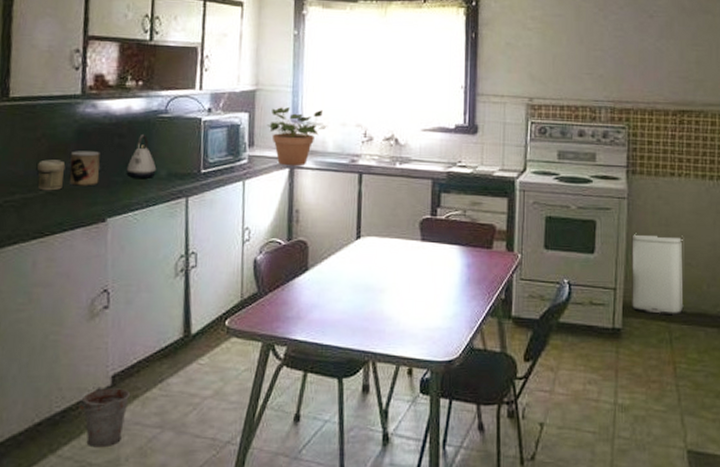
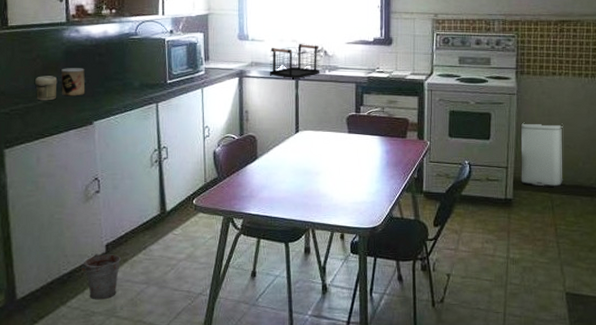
kettle: present [126,135,157,179] -> none [107,53,131,90]
potted plant: present [267,107,327,167] -> none [219,28,268,76]
dish rack: none [327,129,390,172] -> present [269,44,320,78]

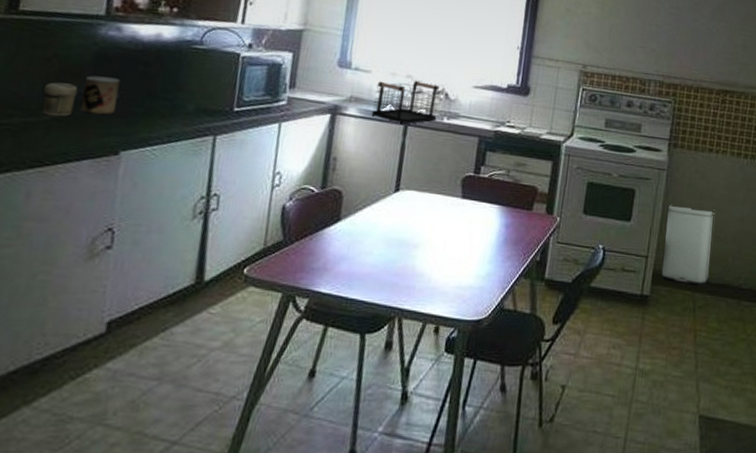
bucket: present [81,253,122,300] -> none [64,333,128,400]

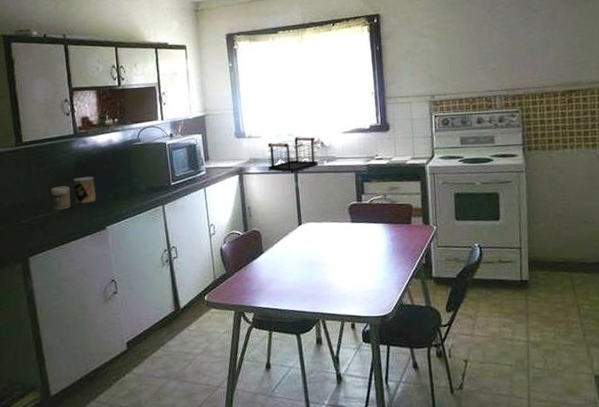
pedal bin: present [661,204,715,286] -> none [532,198,583,267]

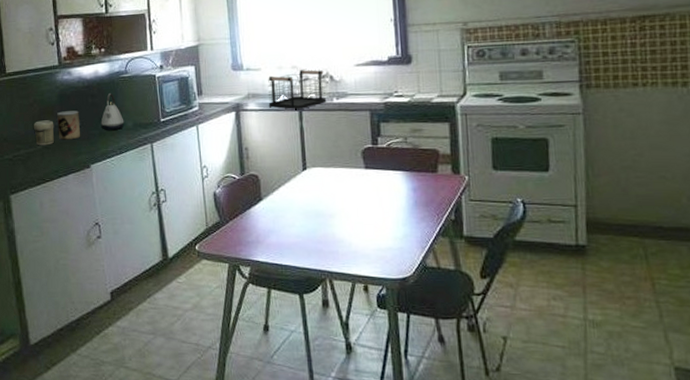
kettle: none [115,160,138,195] -> present [101,93,124,131]

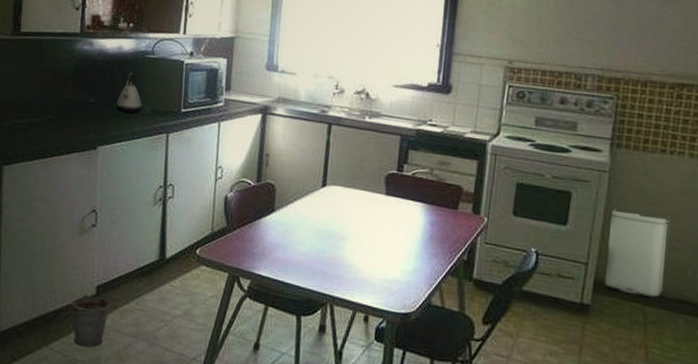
jar: present [34,120,54,146] -> none [41,89,65,118]
tin can: present [57,110,81,140] -> none [68,83,94,117]
bucket: none [88,301,127,349] -> present [68,294,112,348]
dish rack: present [267,70,327,109] -> none [298,81,362,123]
pedal bin: none [591,148,660,231] -> present [604,209,669,300]

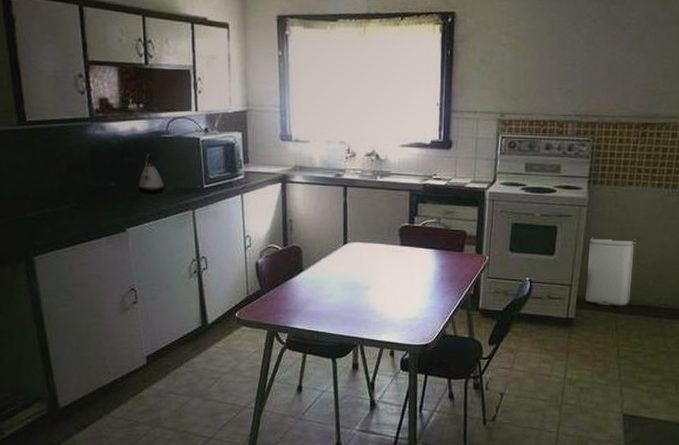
bucket: present [68,294,112,348] -> none [123,365,164,410]

